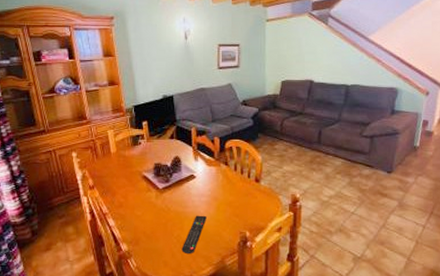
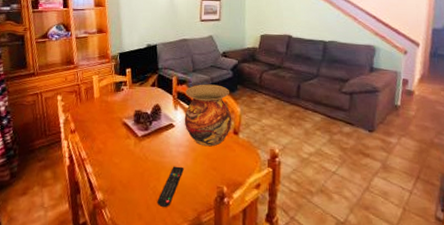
vase: none [205,134,253,195] -> present [184,84,232,147]

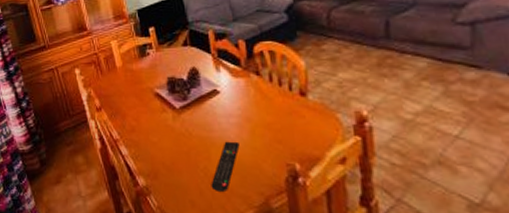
vase: present [184,84,232,147] -> none [227,34,296,114]

